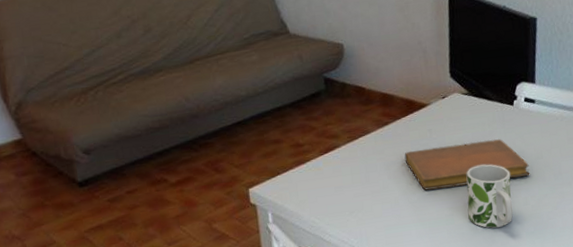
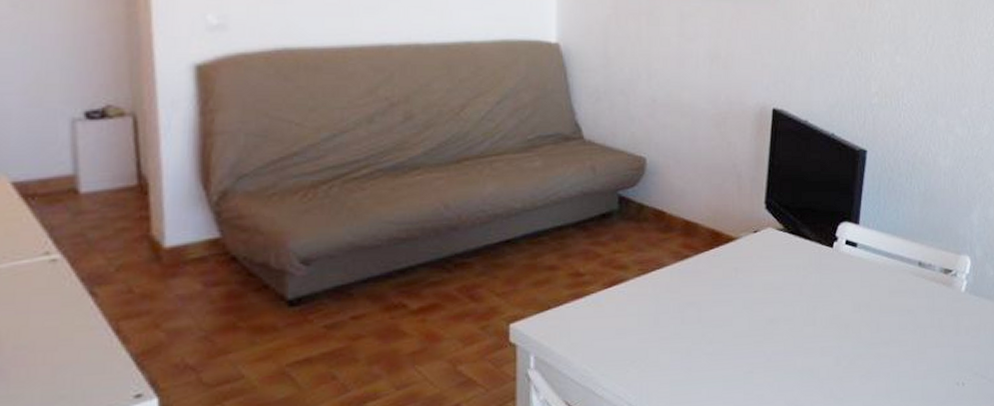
notebook: present [404,139,530,190] -> none [703,286,844,341]
mug: present [466,164,513,229] -> none [770,314,823,391]

